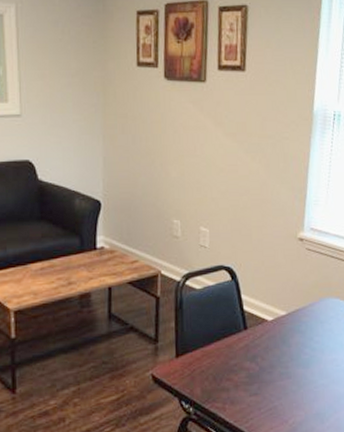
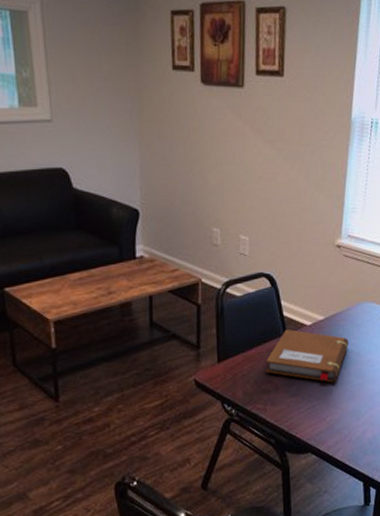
notebook: none [225,325,312,382] -> present [265,329,349,383]

